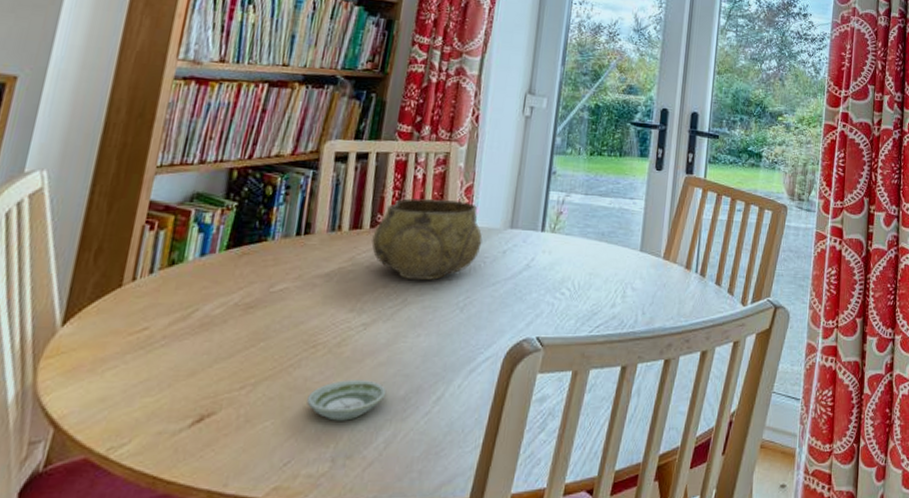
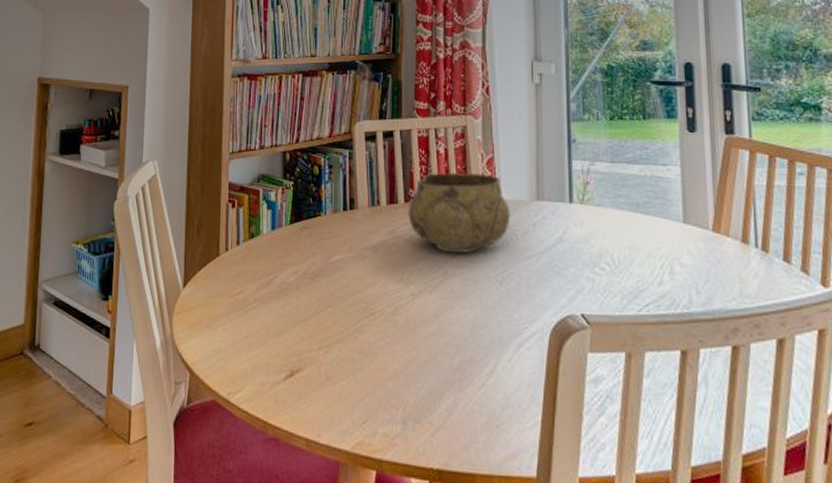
saucer: present [307,380,387,421] -> none [374,347,442,386]

